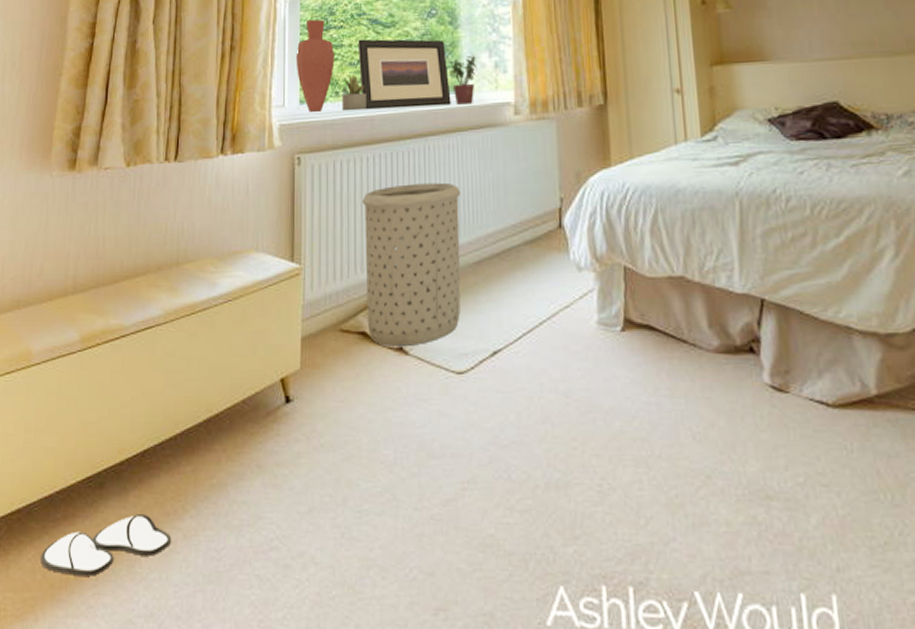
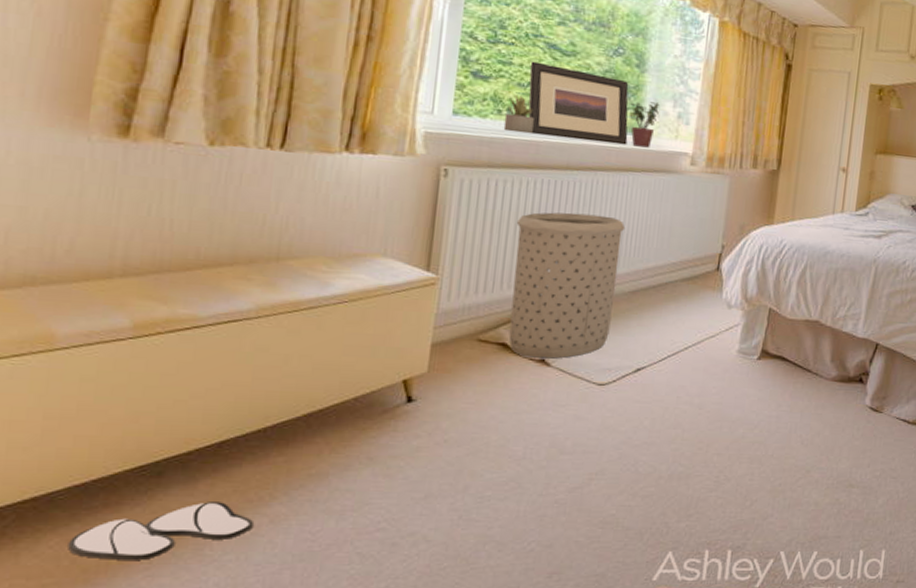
vase: present [296,19,335,113] -> none [452,27,501,128]

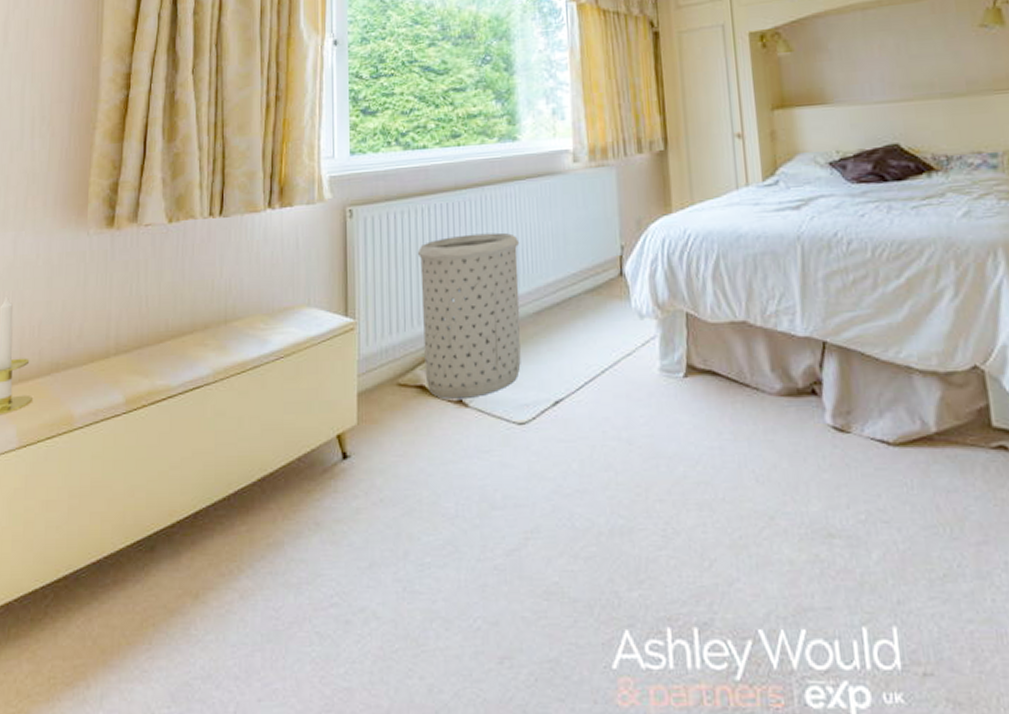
slippers: present [68,502,255,562] -> none [90,576,228,642]
succulent plant: present [503,95,534,134] -> none [394,123,420,162]
picture frame: present [528,61,629,145] -> none [409,86,508,160]
potted plant: present [629,101,660,148] -> none [505,103,533,153]

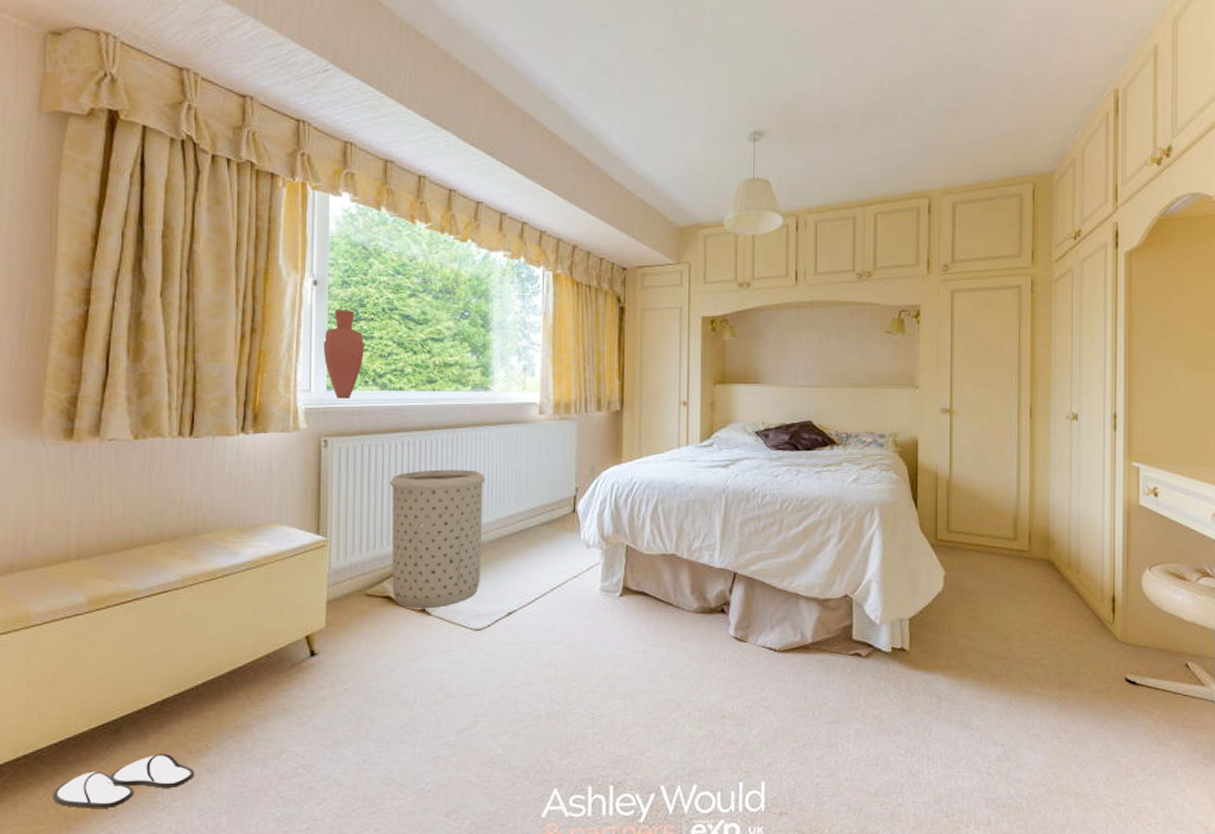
slippers: none [90,576,228,642] -> present [53,754,195,809]
vase: none [345,67,386,164] -> present [323,308,364,400]

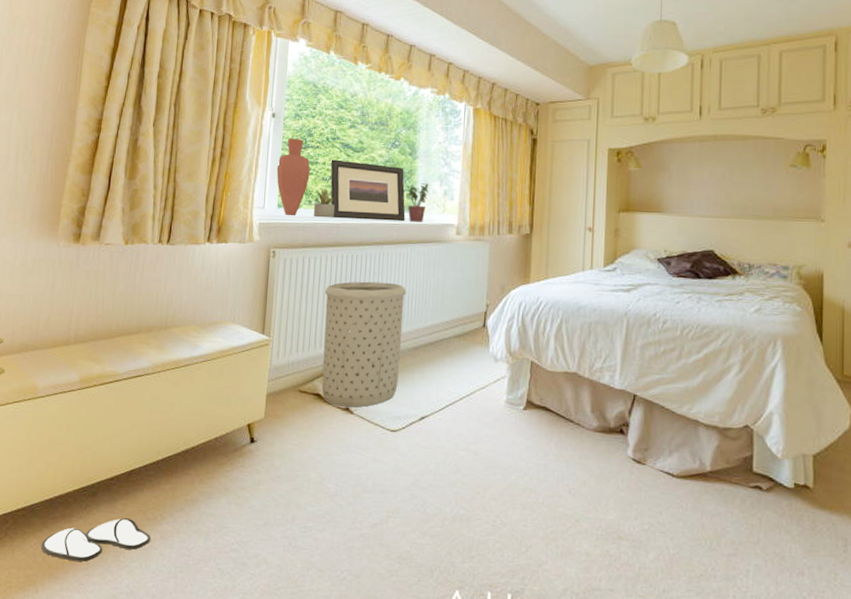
succulent plant: none [371,366,396,400] -> present [313,188,335,218]
picture frame: none [388,333,480,401] -> present [330,159,406,222]
potted plant: none [479,358,506,402] -> present [405,183,429,222]

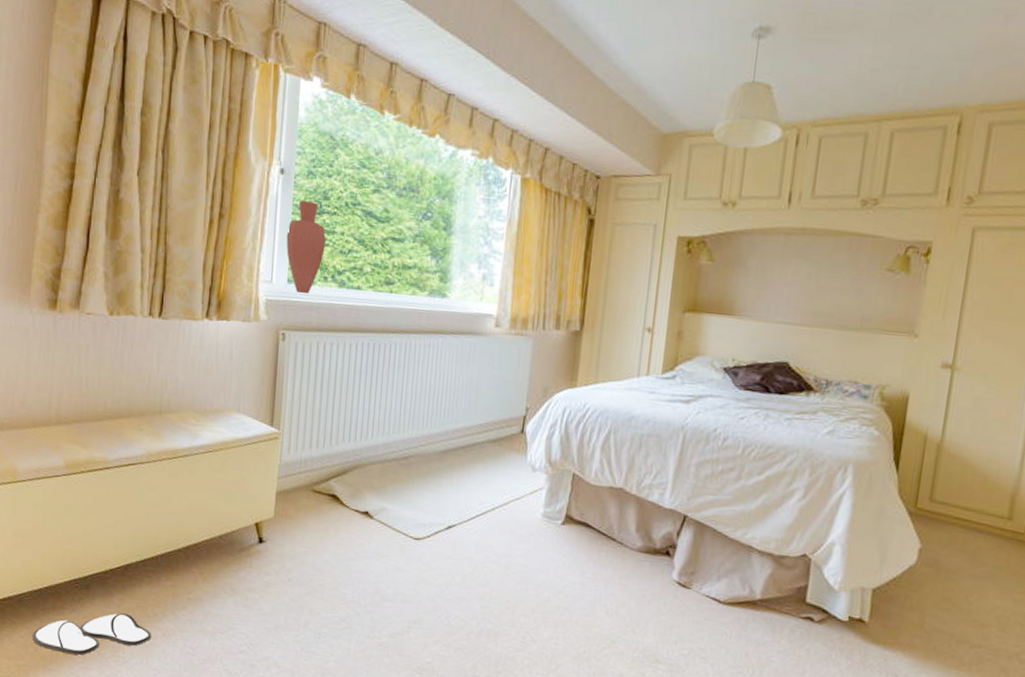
succulent plant: present [313,188,335,218] -> none [329,262,355,299]
laundry basket: present [321,281,407,408] -> none [338,373,436,512]
picture frame: present [330,159,406,222] -> none [349,229,437,308]
potted plant: present [405,183,429,222] -> none [437,264,465,310]

